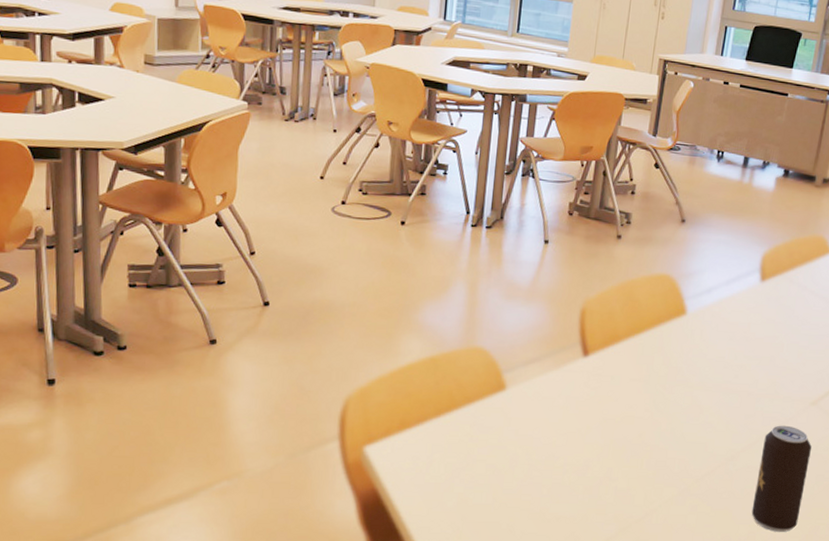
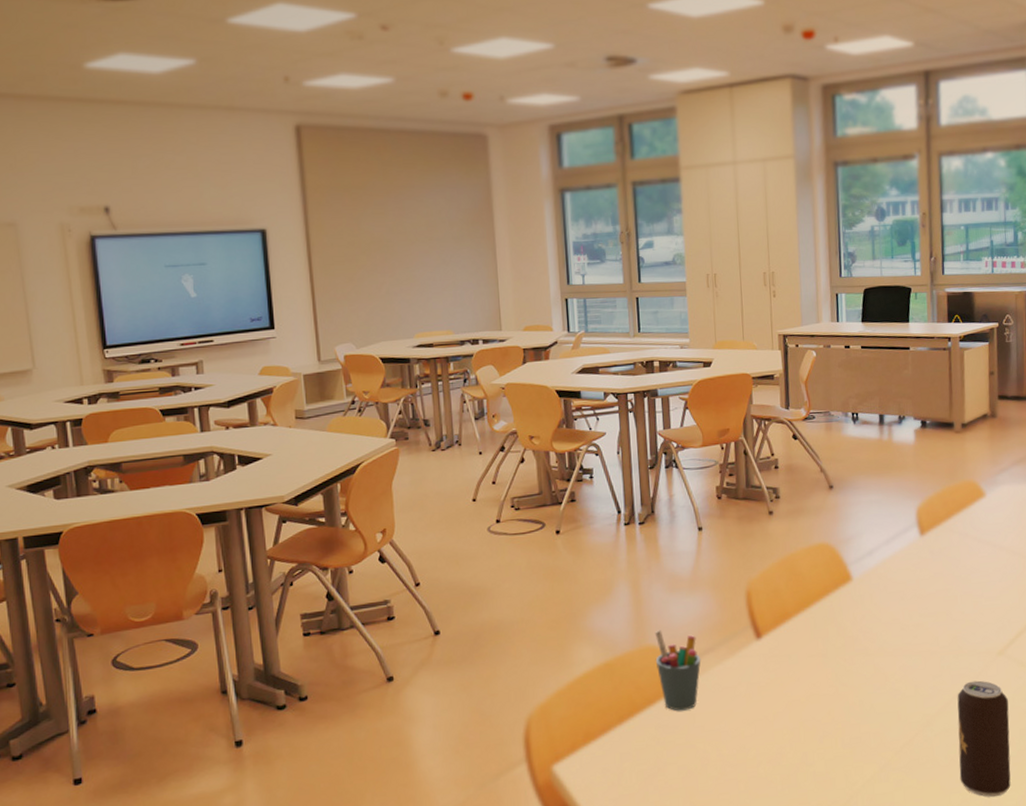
pen holder: none [480,333,526,414] -> present [655,630,701,711]

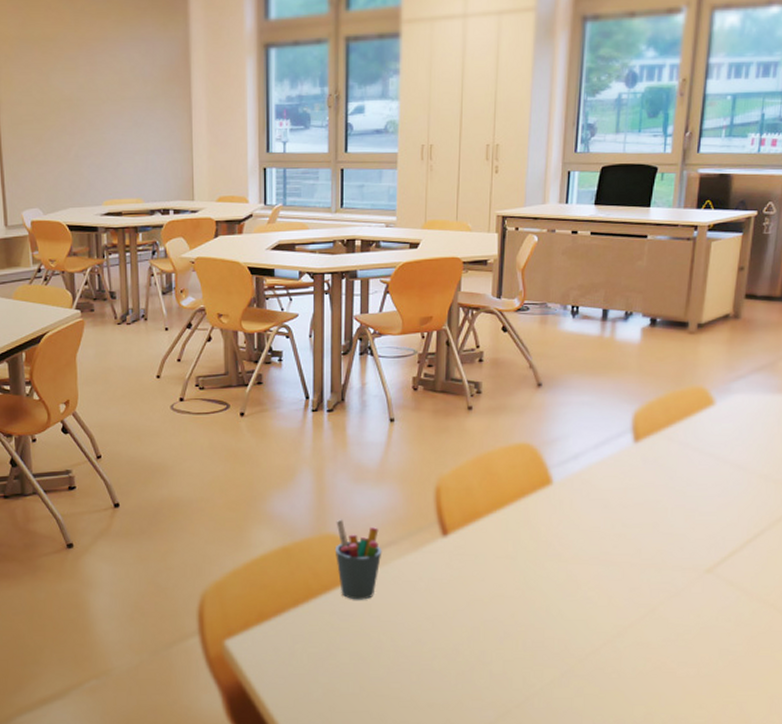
beverage can: present [957,680,1011,797] -> none [646,596,711,712]

